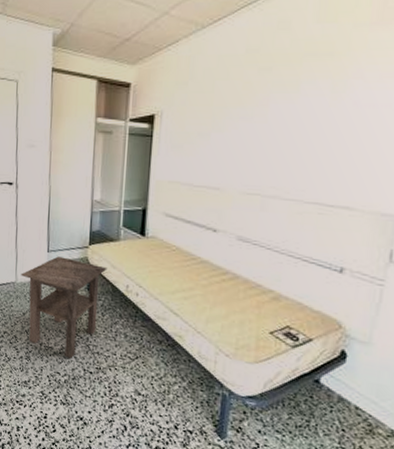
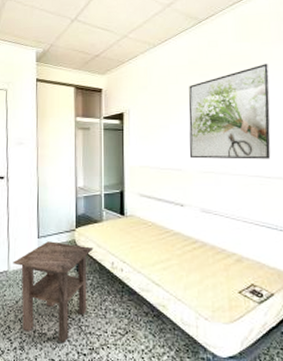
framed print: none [231,54,360,183] -> present [188,63,271,160]

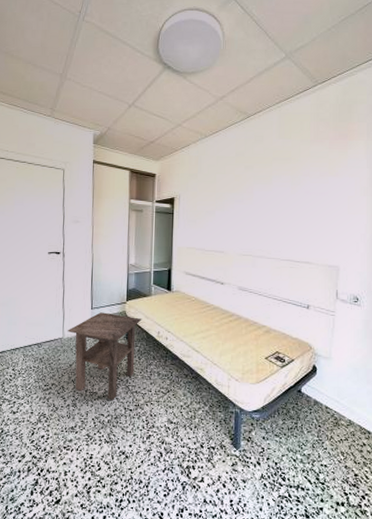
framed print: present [188,63,271,160] -> none [231,160,306,246]

